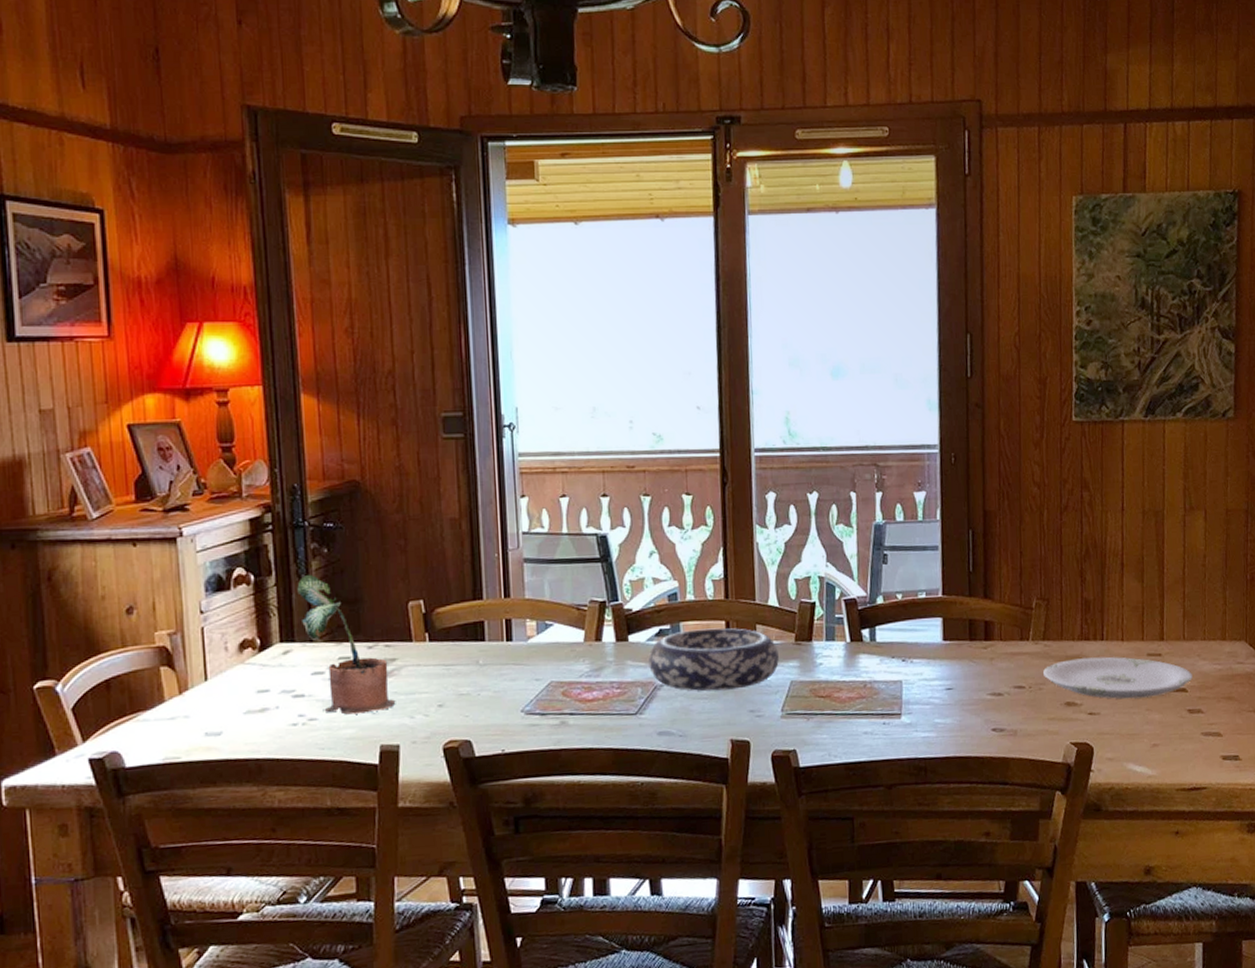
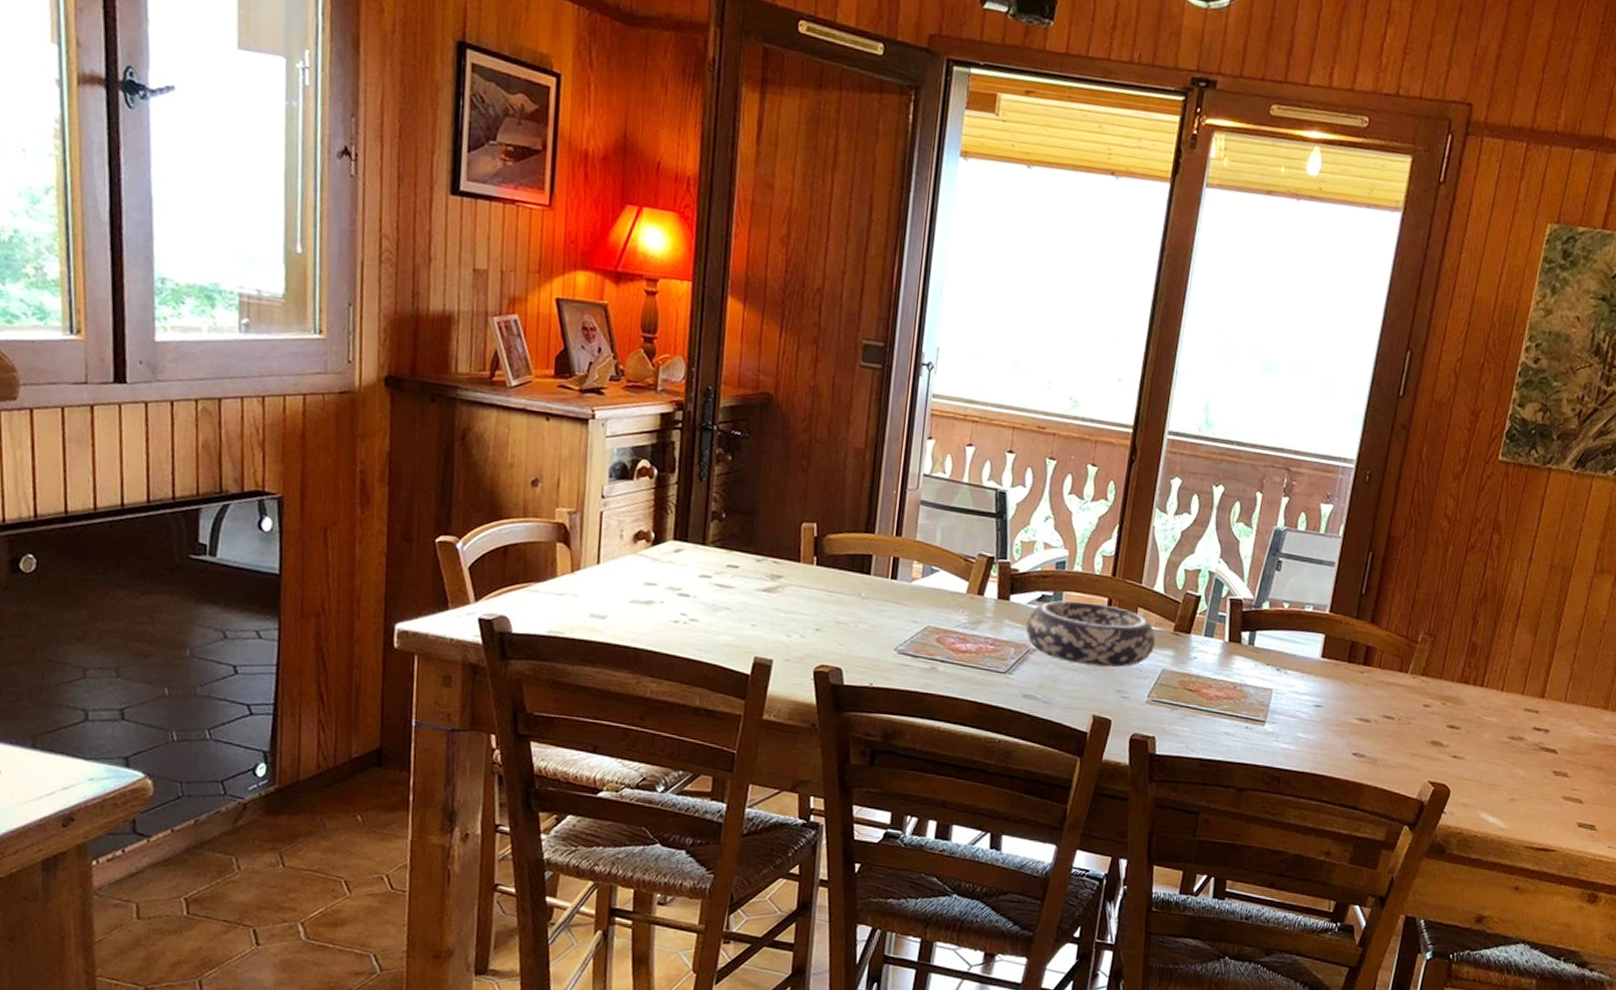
potted plant: present [297,574,396,715] -> none [697,478,776,624]
plate: present [1043,656,1193,699] -> none [1415,699,1566,752]

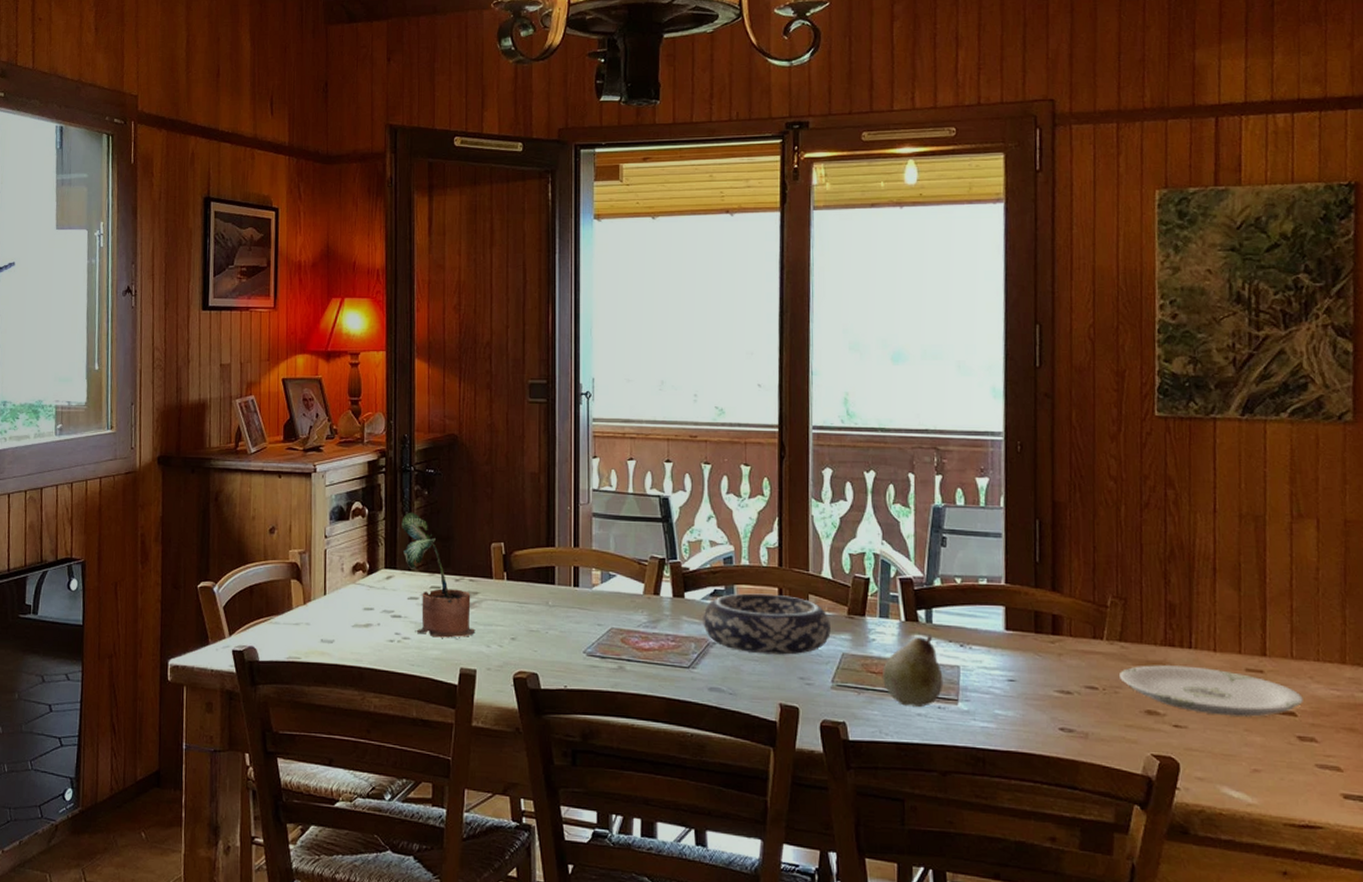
potted plant: none [697,478,776,624] -> present [401,512,476,638]
fruit: none [1197,657,1256,726] -> present [883,635,944,707]
plate: none [1415,699,1566,752] -> present [1120,665,1303,717]

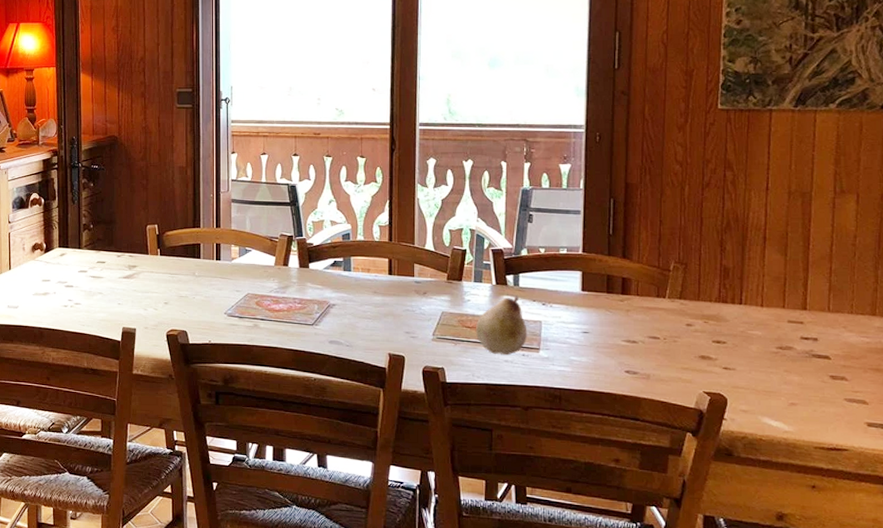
potted plant: present [401,512,476,638] -> none [72,201,135,303]
decorative bowl: present [703,593,831,655] -> none [324,263,432,314]
plate: present [1120,665,1303,717] -> none [679,318,837,360]

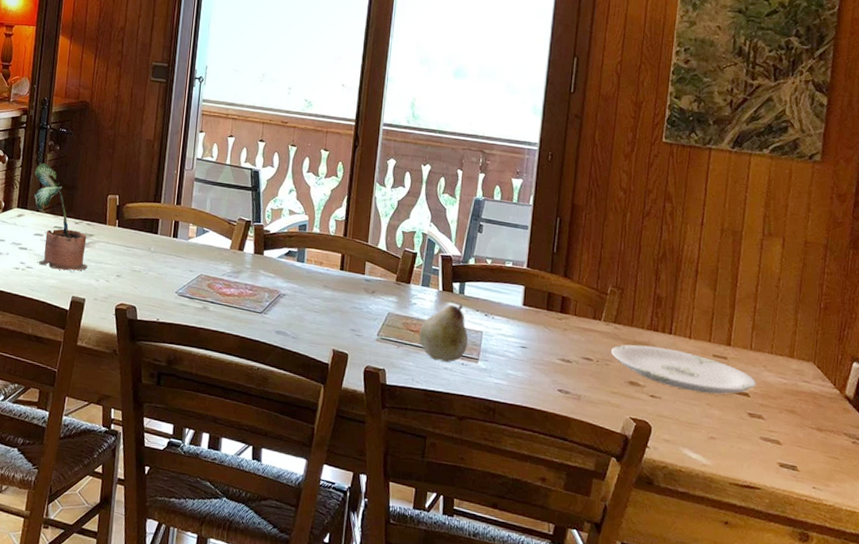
potted plant: none [72,201,135,303] -> present [34,162,88,271]
plate: none [679,318,837,360] -> present [611,344,756,394]

